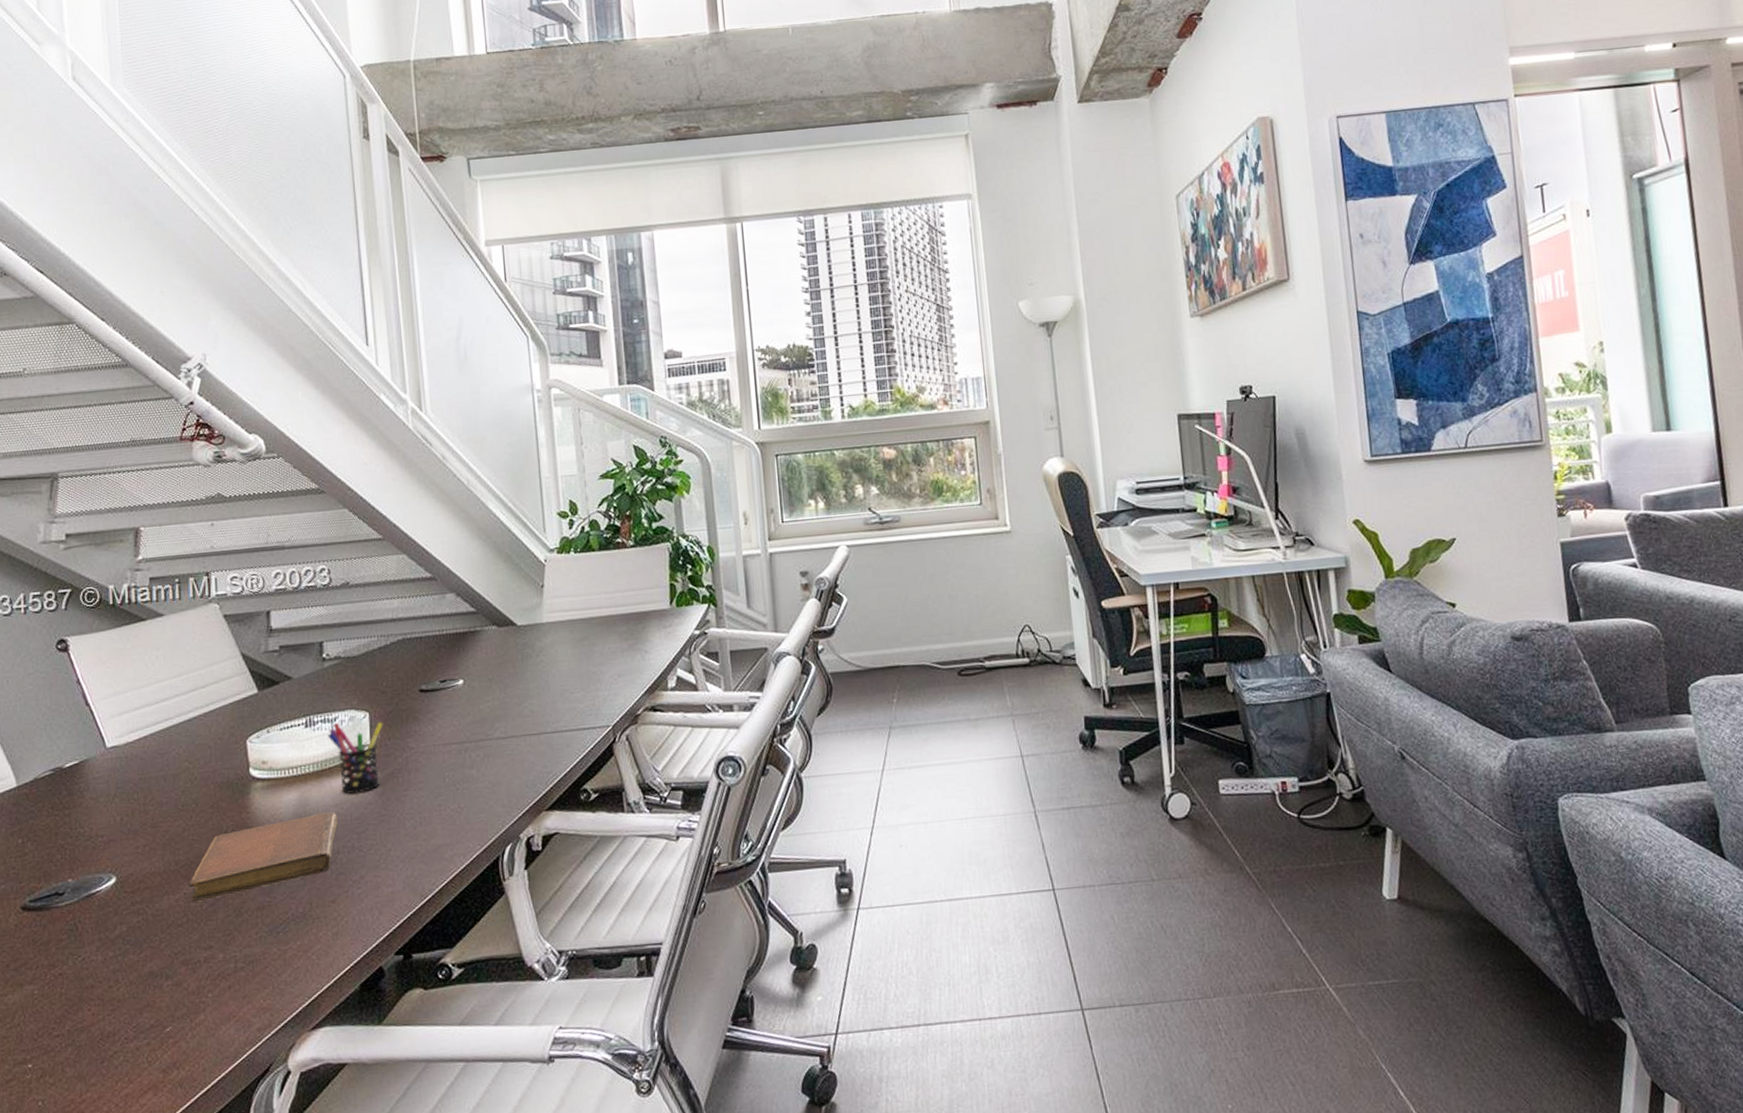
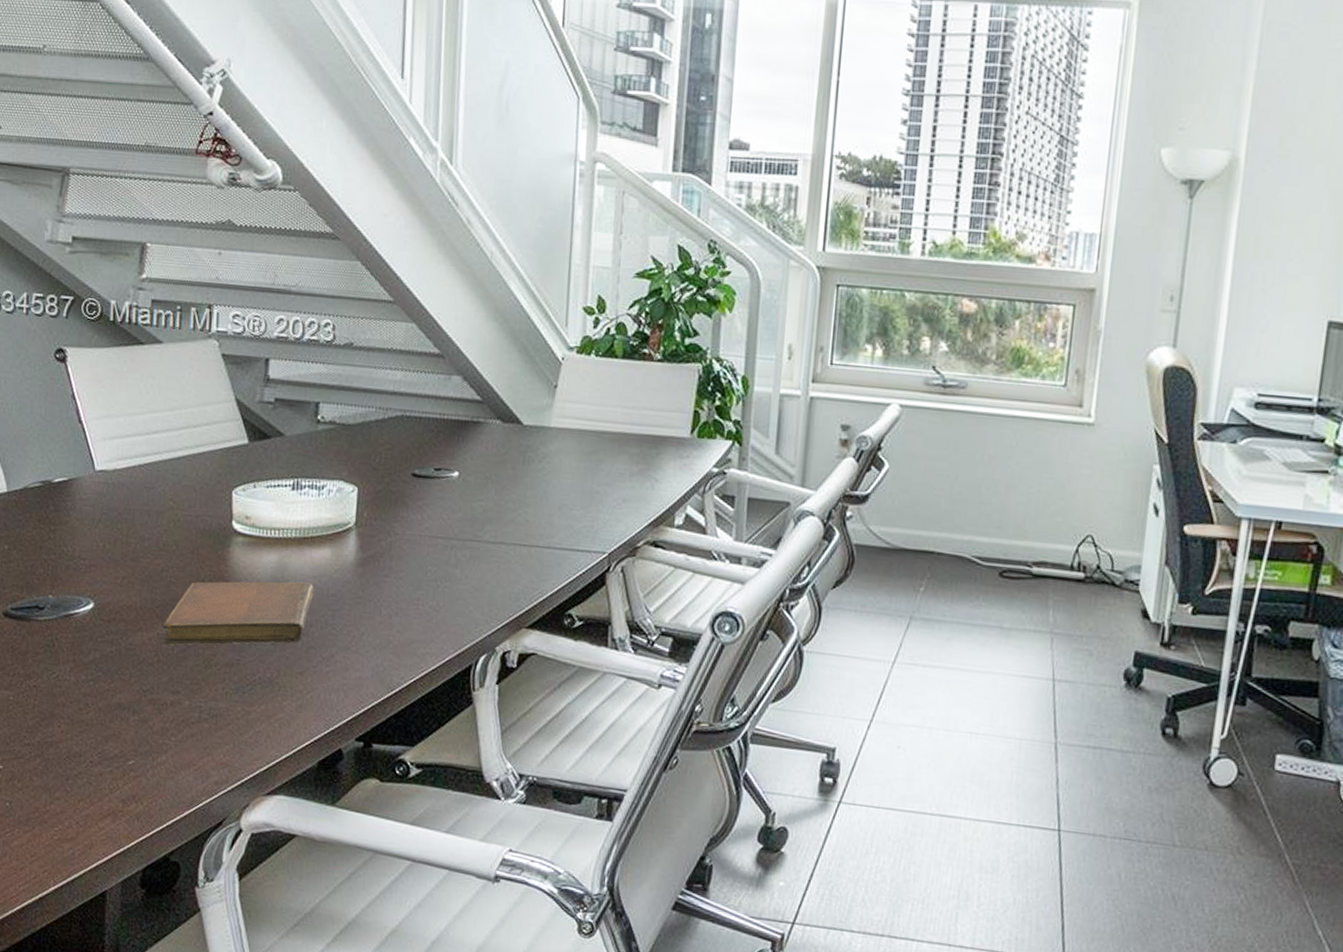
pen holder: present [328,722,383,794] -> none [314,491,371,569]

